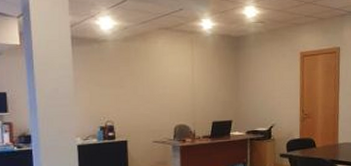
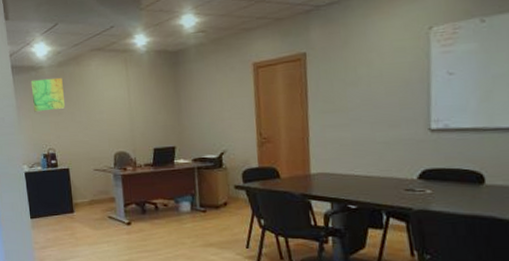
map: none [92,52,127,84] -> present [30,78,65,112]

